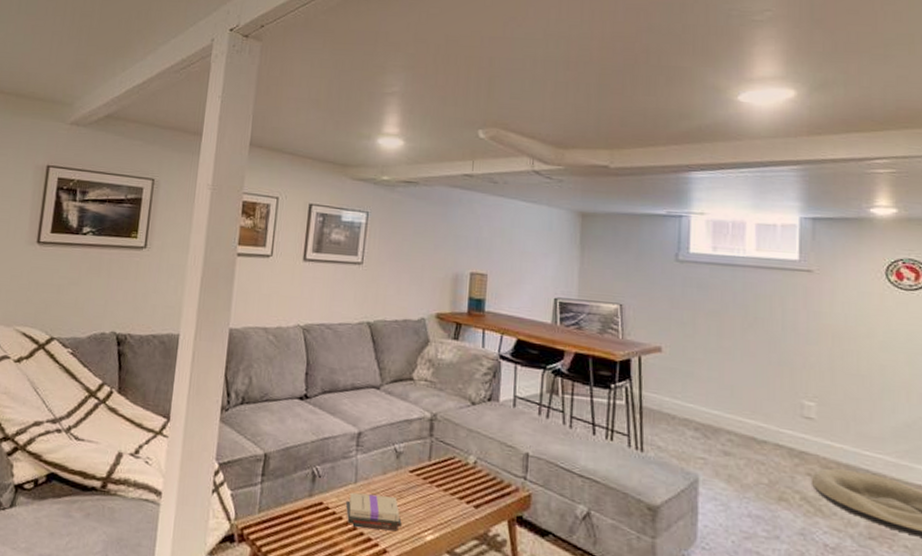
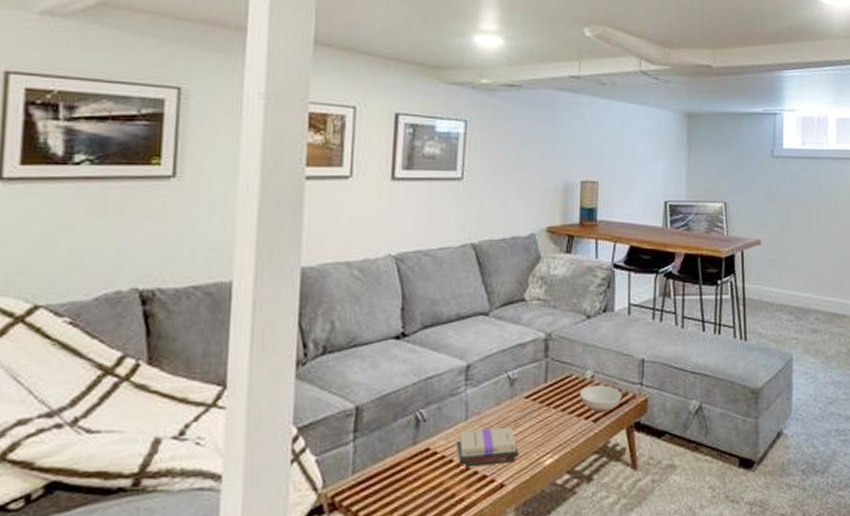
bowl: none [462,471,505,501] -> present [580,385,623,413]

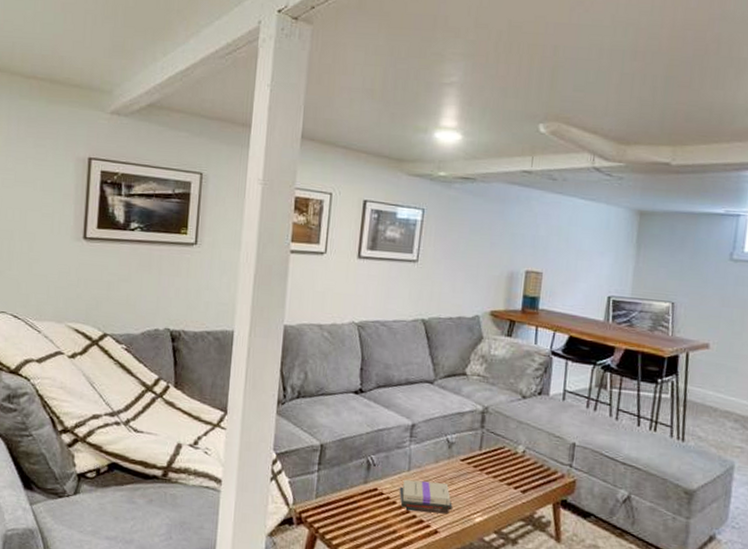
bowl: present [580,385,623,413] -> none [511,459,552,486]

